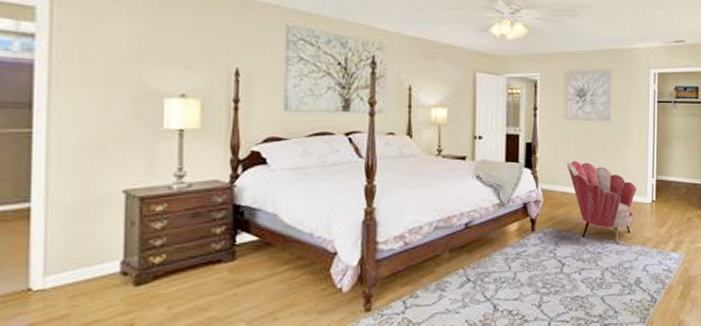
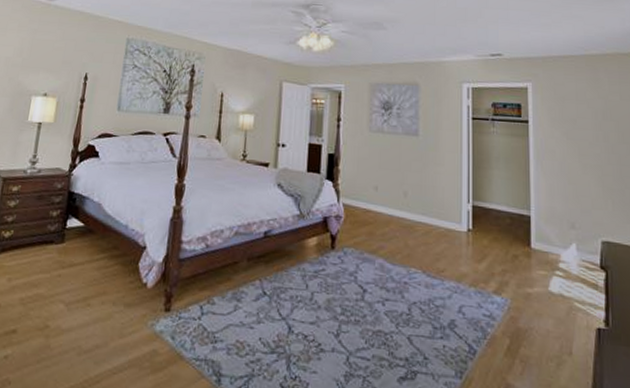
armchair: present [566,161,637,244] -> none [370,177,450,276]

